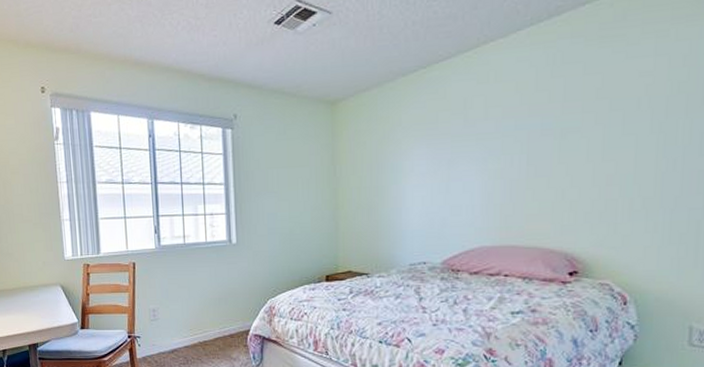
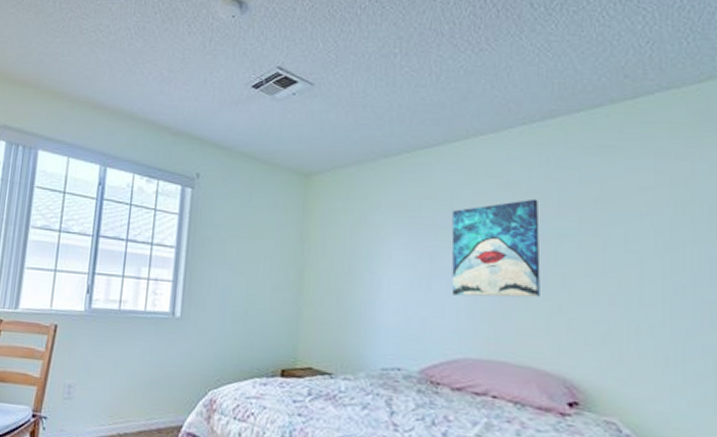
wall art: none [466,96,546,194] -> present [451,198,540,298]

